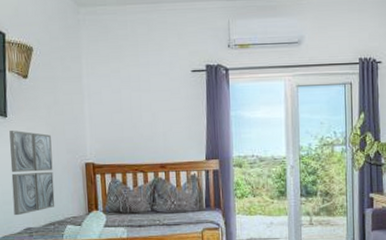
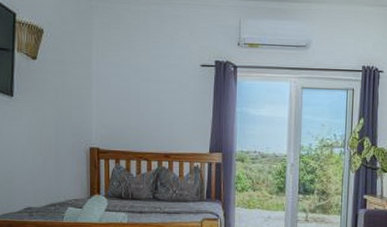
wall art: present [9,130,55,216] -> none [14,110,57,195]

